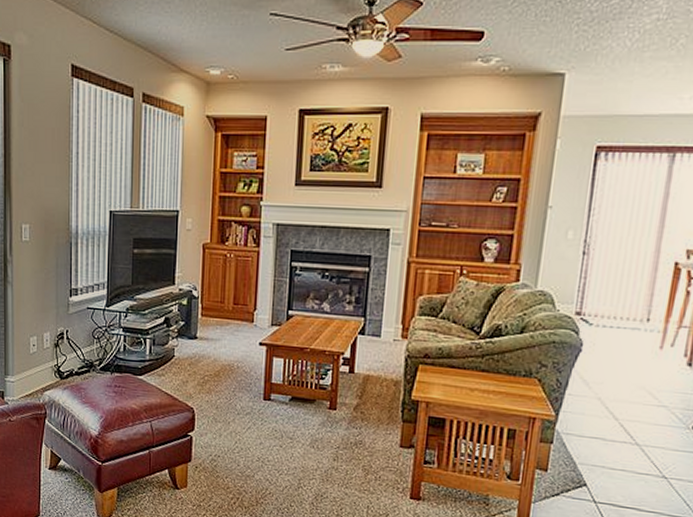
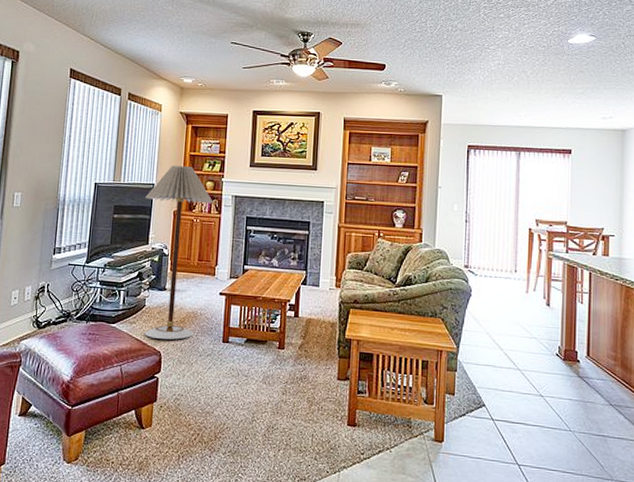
floor lamp: none [169,185,250,395] -> present [144,164,213,340]

